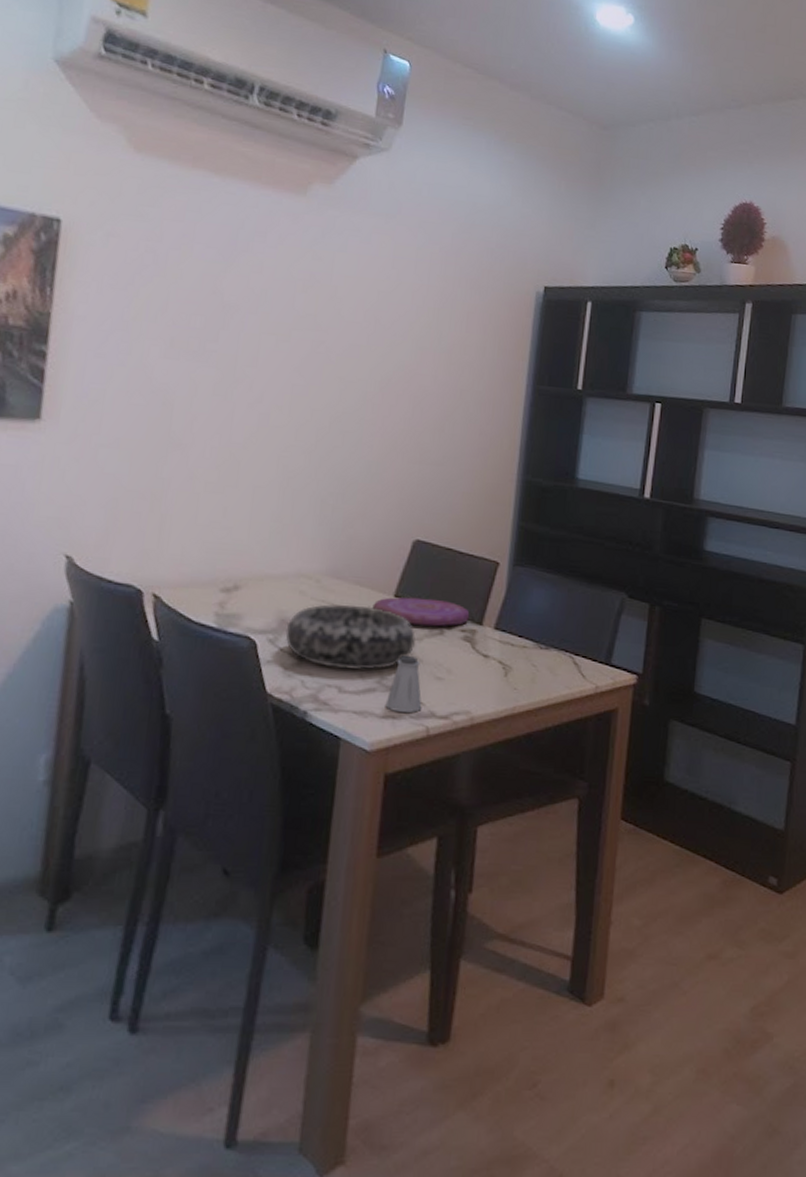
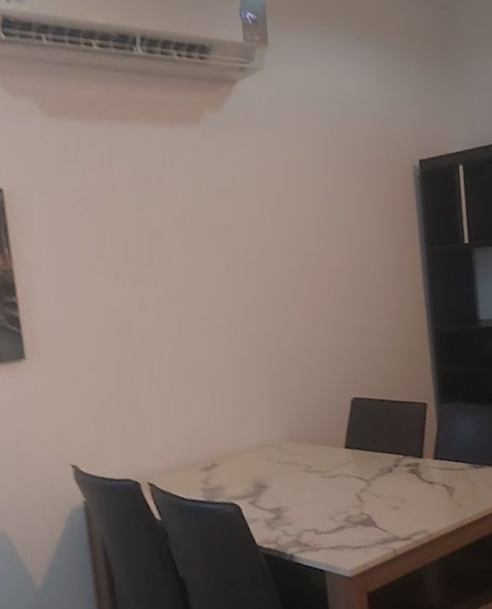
decorative bowl: present [285,604,416,670] -> none [262,459,370,516]
plate: present [372,597,470,627] -> none [328,443,411,469]
saltshaker: present [385,655,422,713] -> none [355,493,387,542]

